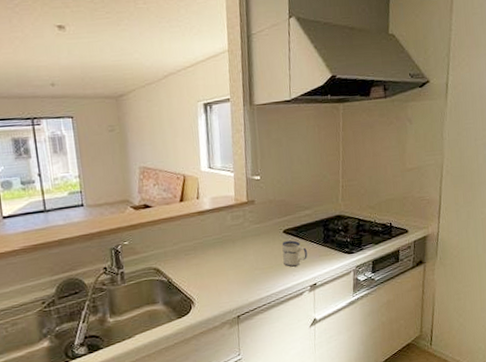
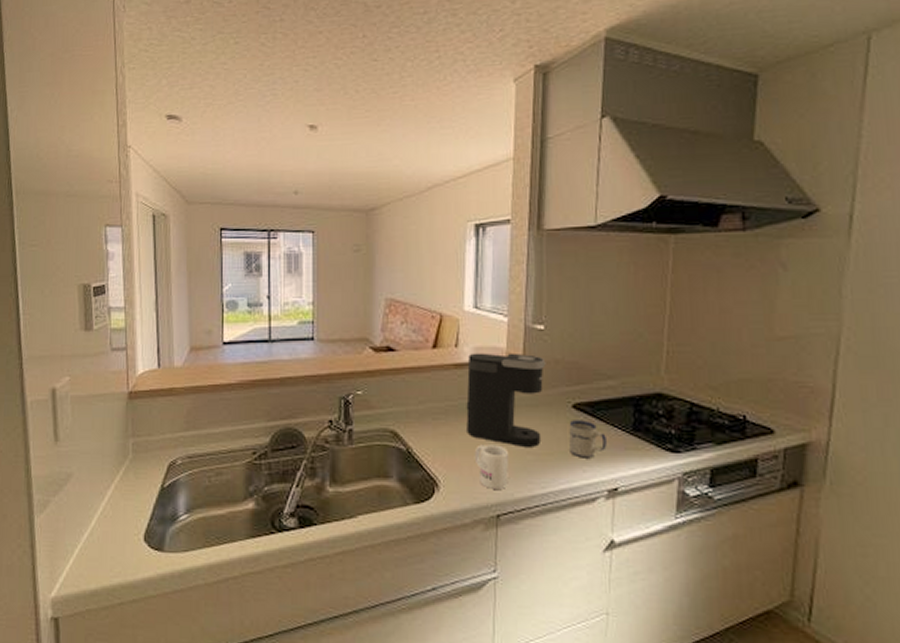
coffee maker: none [207,198,264,266] -> present [466,353,546,447]
mug: none [218,266,244,299] -> present [474,444,509,489]

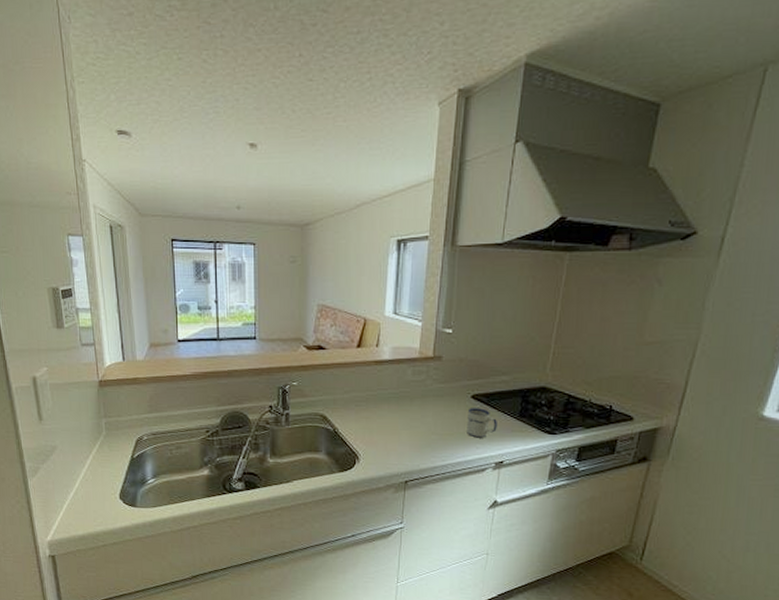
coffee maker: present [466,353,546,447] -> none [383,352,452,429]
mug: present [474,444,509,489] -> none [389,426,416,461]

